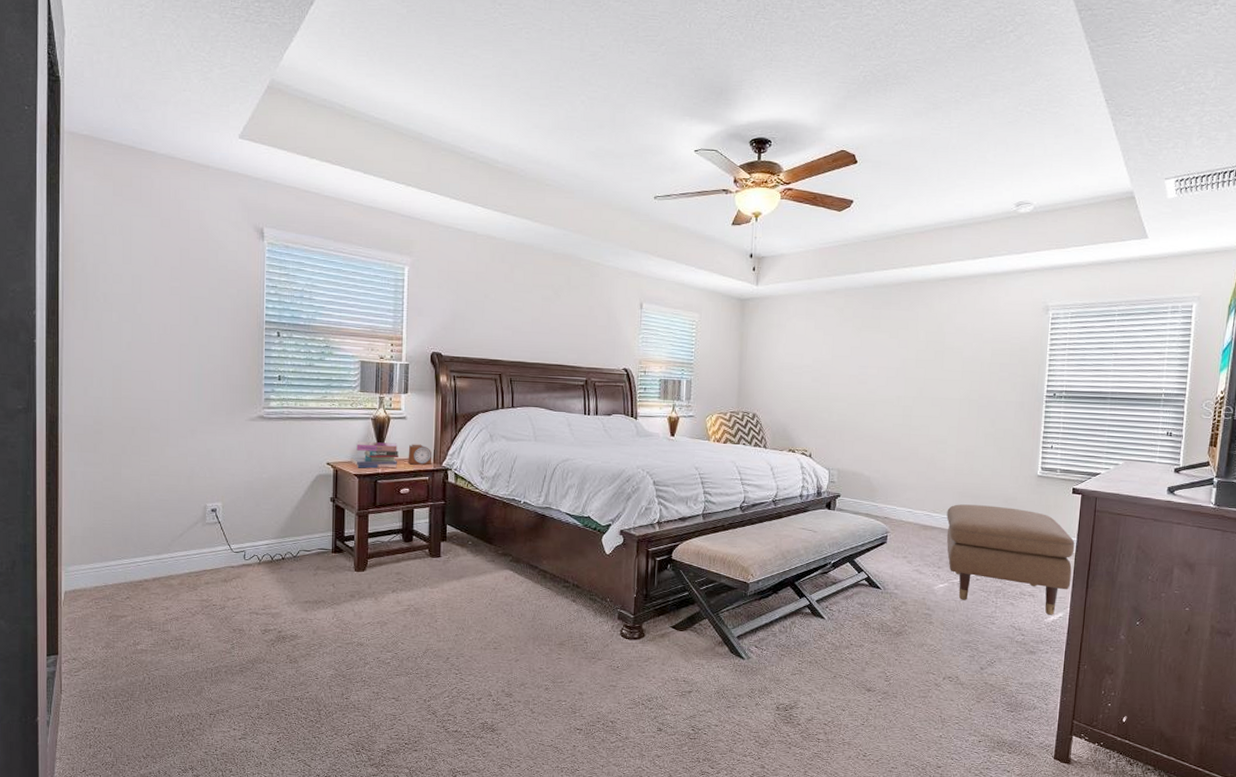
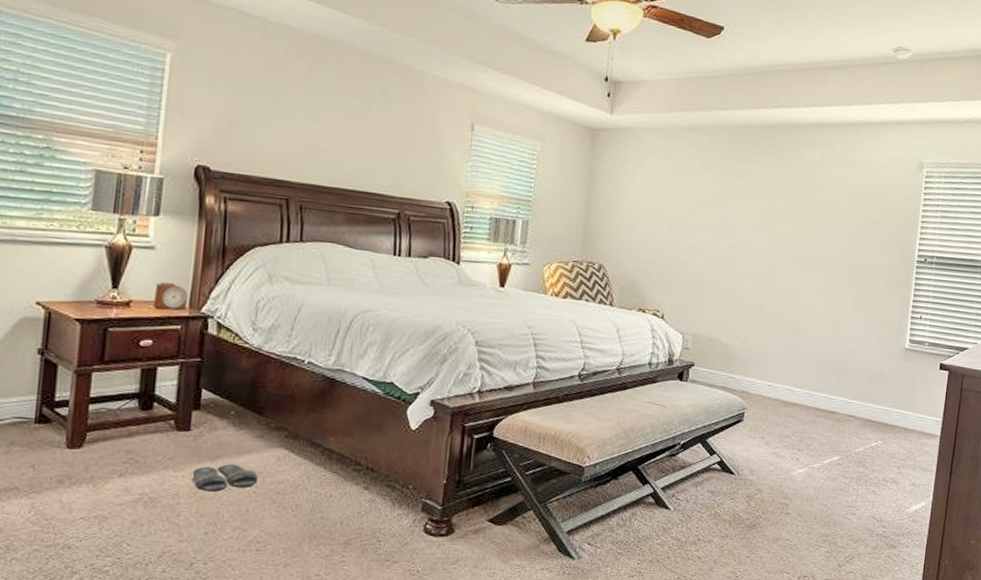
books: present [350,441,399,469] -> none [71,275,141,314]
slippers: none [444,582,491,604] -> present [191,464,258,492]
ottoman: present [946,504,1075,615] -> none [808,378,940,505]

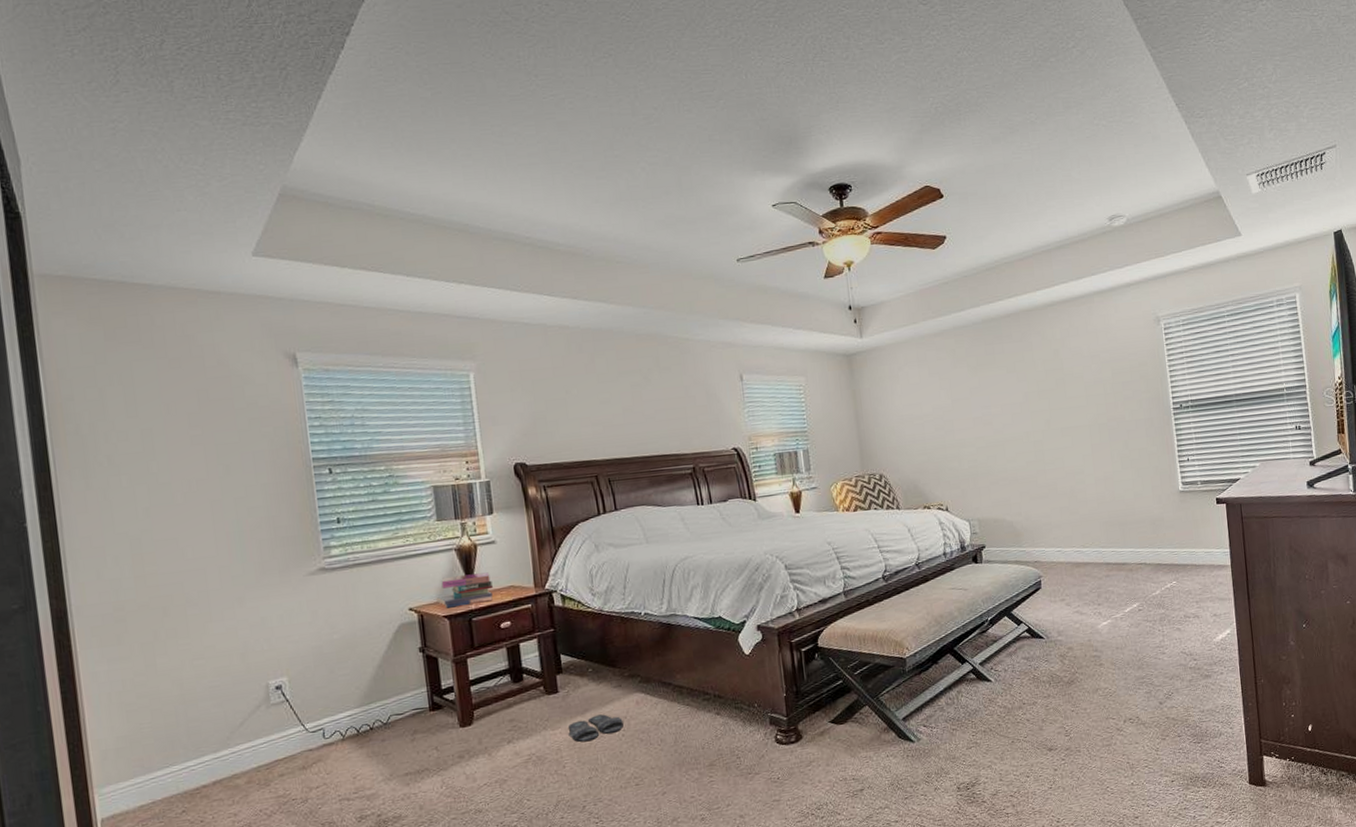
books: none [71,275,141,314] -> present [436,572,493,608]
alarm clock: present [153,282,189,310] -> none [503,568,533,594]

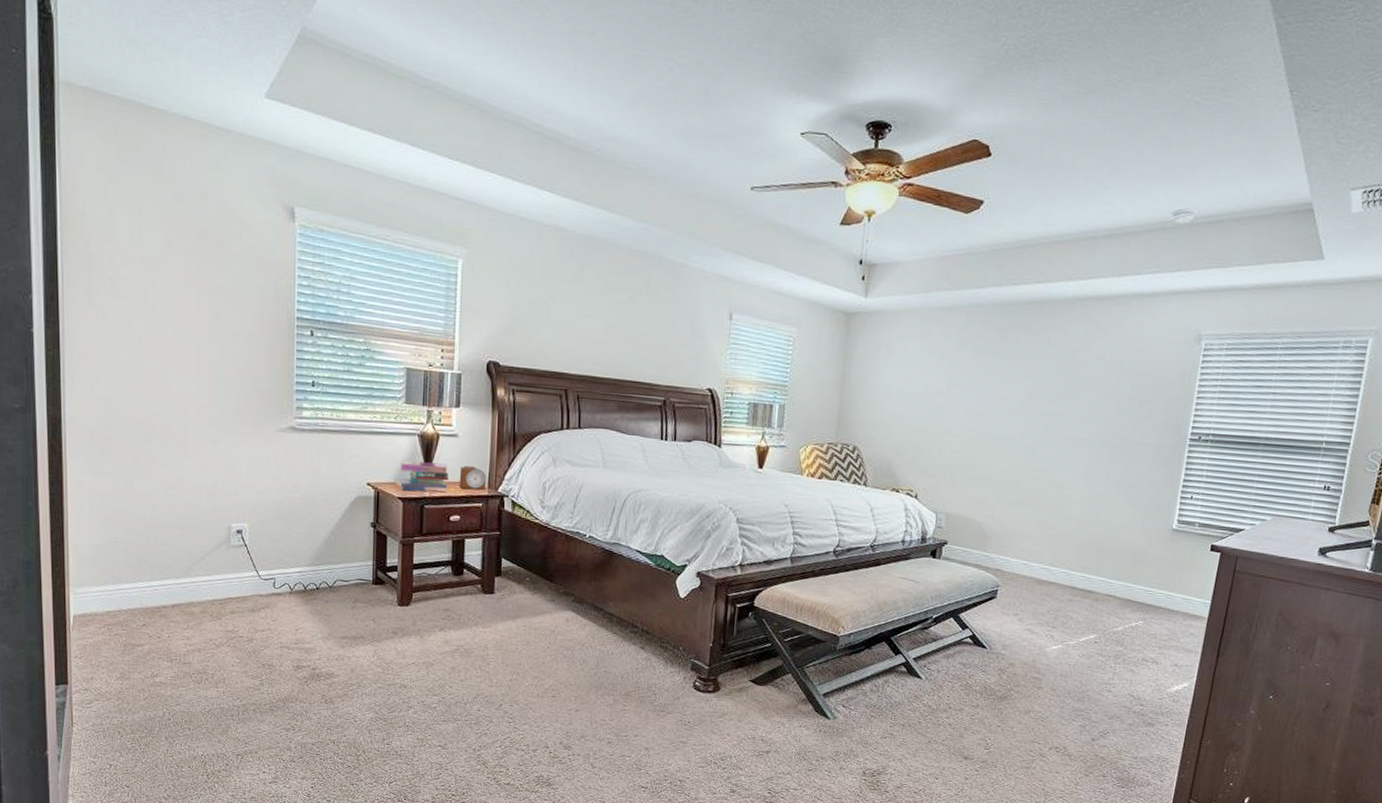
alarm clock: none [503,568,533,594] -> present [459,465,487,490]
slippers: present [568,714,624,742] -> none [497,623,551,646]

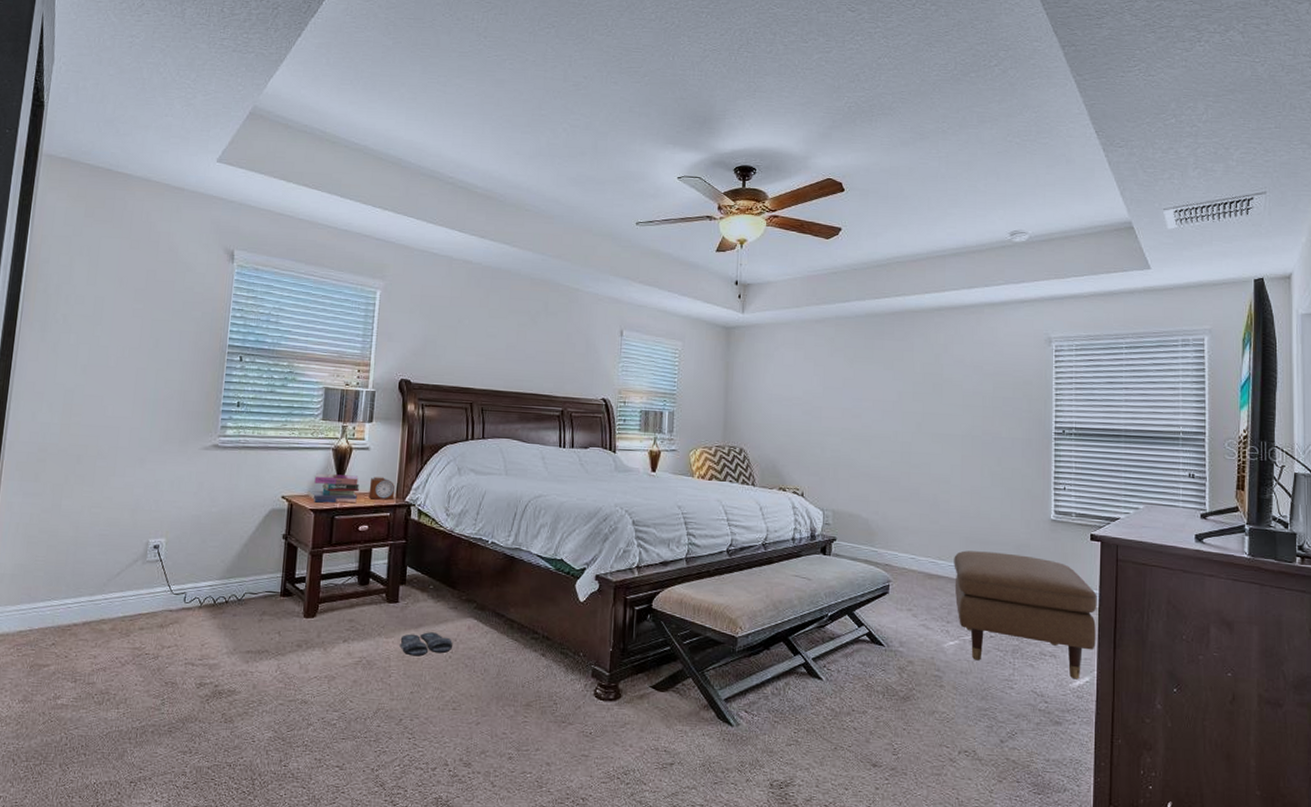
slippers: none [497,623,551,646] -> present [400,632,453,656]
ottoman: none [1063,557,1209,685] -> present [954,550,1097,680]

